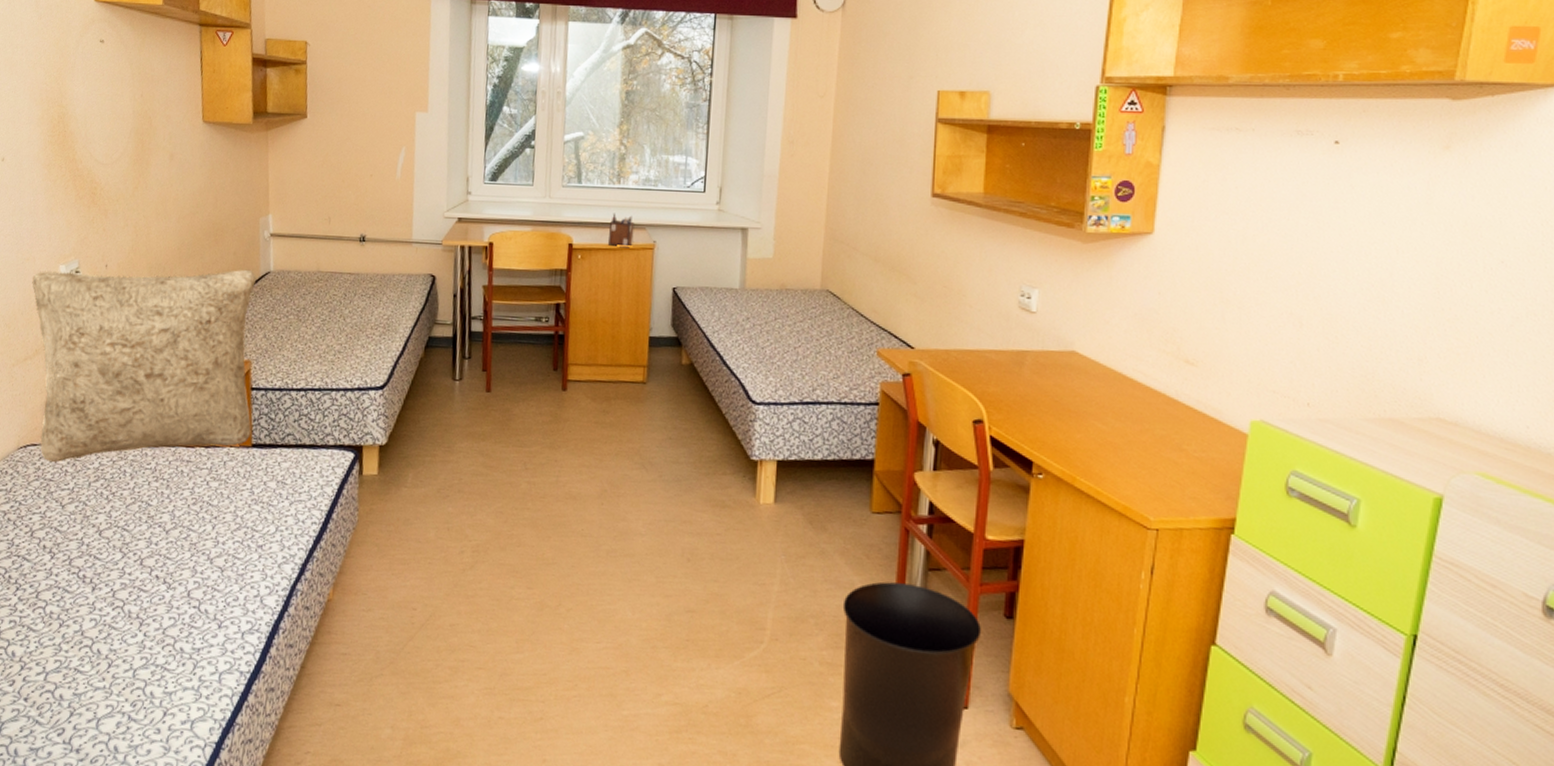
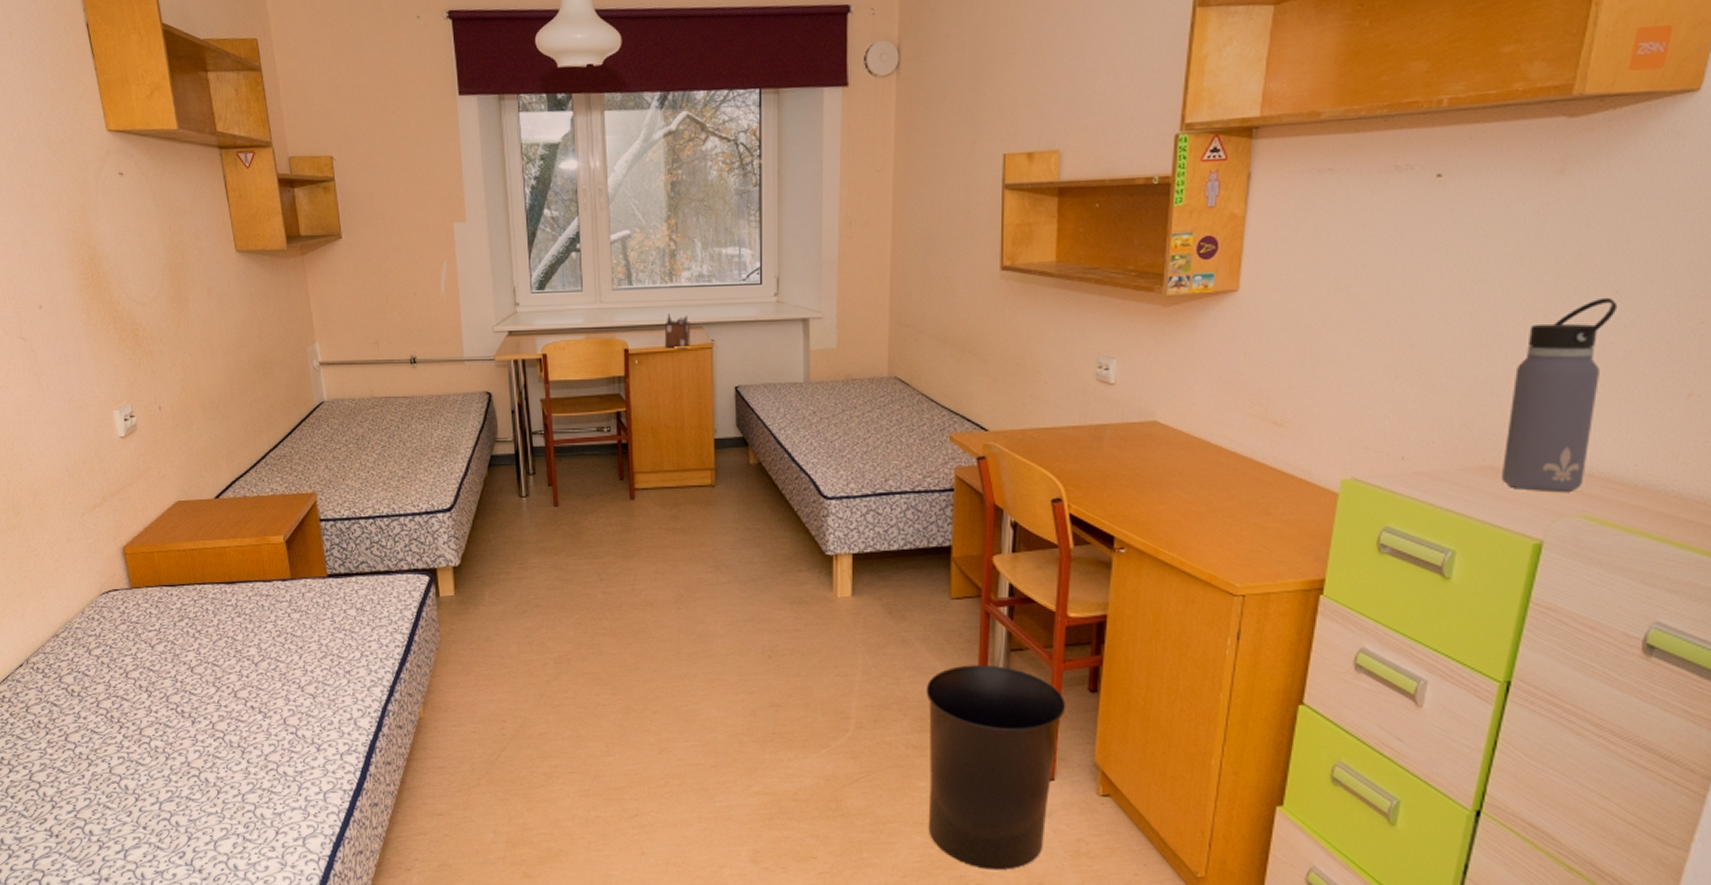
pillow: present [32,269,256,463] -> none [89,400,326,606]
water bottle: none [1401,266,1504,449] -> present [1500,297,1618,492]

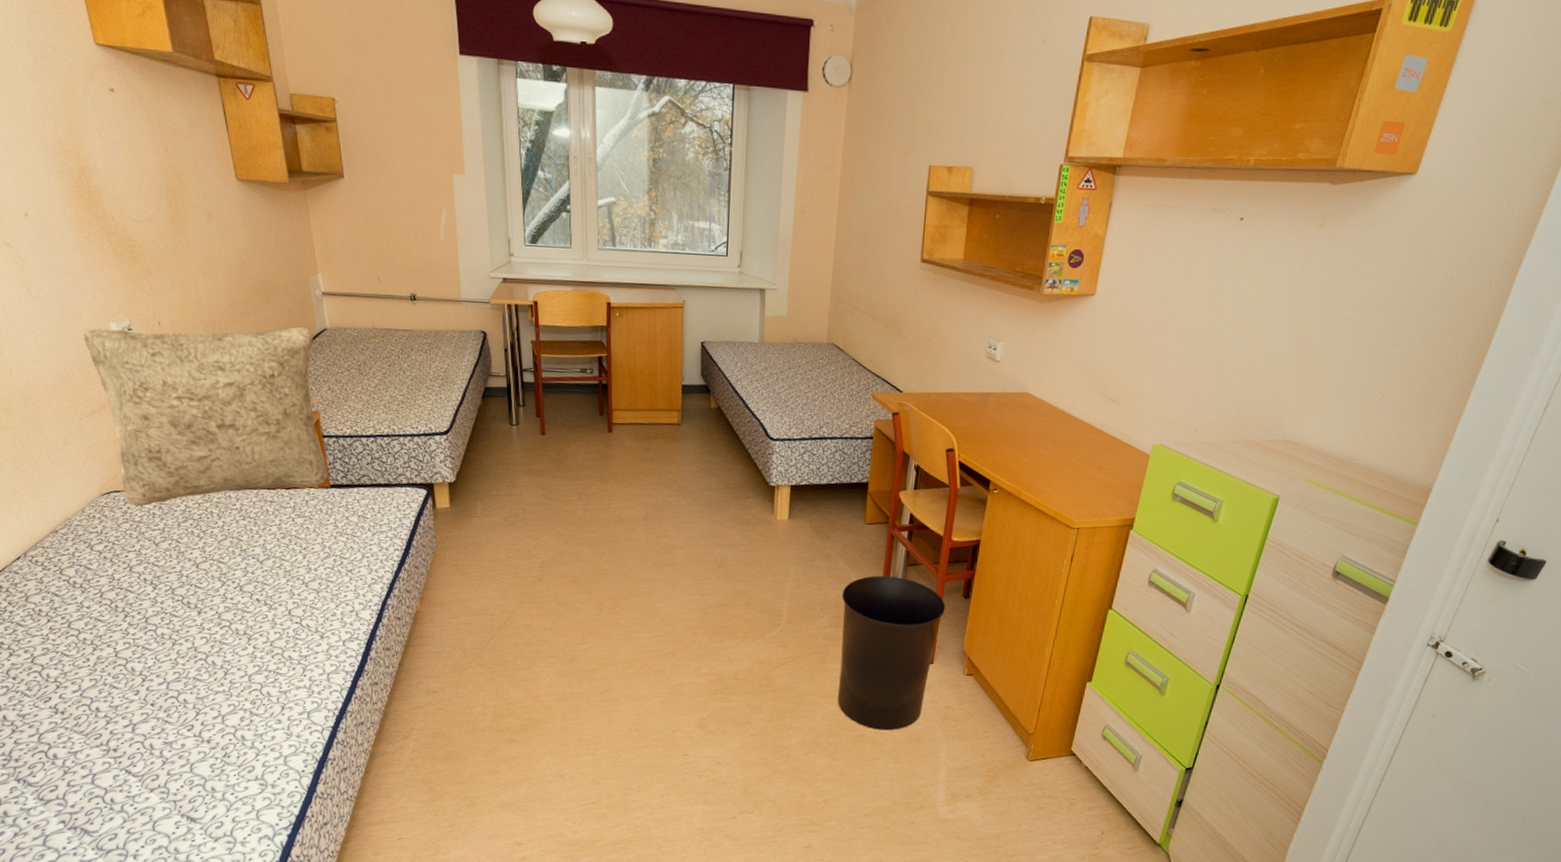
pillow: none [89,400,326,606] -> present [84,326,329,507]
desk organizer: present [665,313,691,348] -> none [643,274,666,306]
water bottle: present [1500,297,1618,492] -> none [1258,322,1346,462]

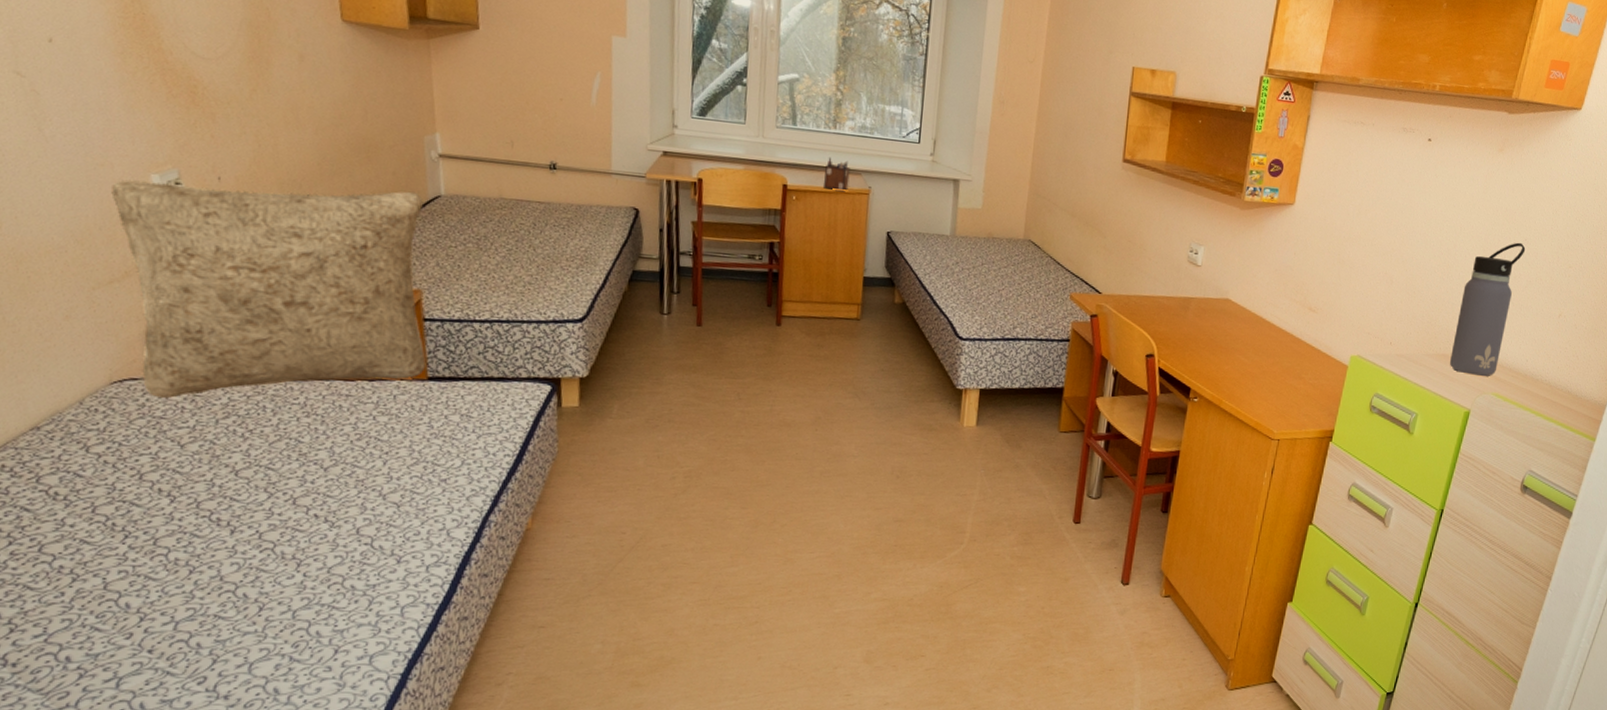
desk organizer: none [643,274,666,306] -> present [824,157,850,191]
waste bin: present [837,575,945,731] -> none [1024,488,1143,661]
water bottle: none [1258,322,1346,462] -> present [1449,242,1526,376]

